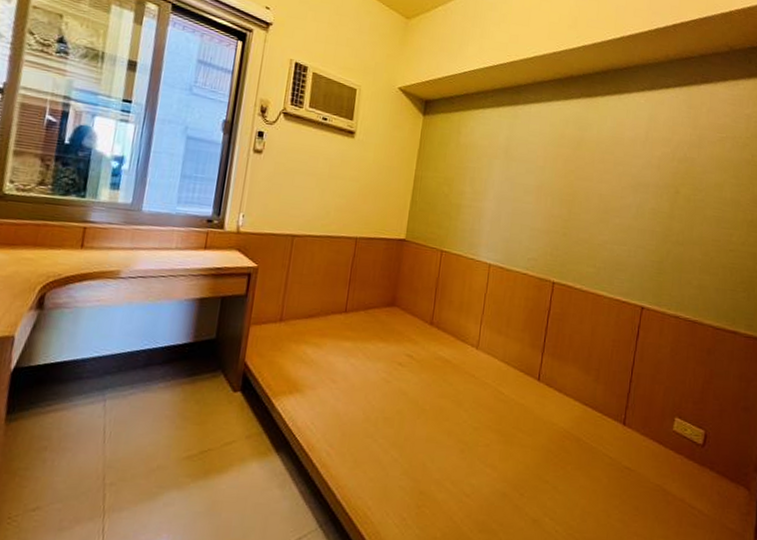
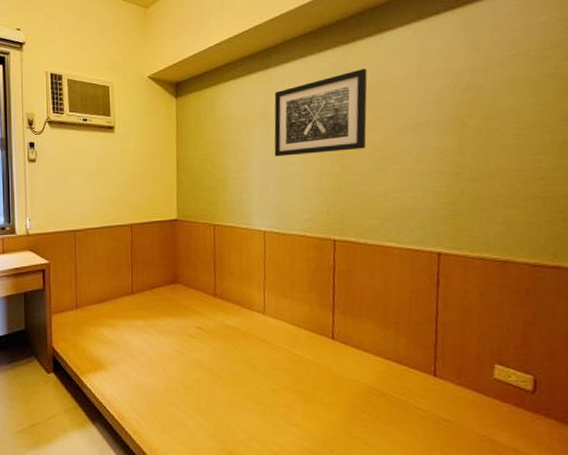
wall art: none [510,123,603,199] -> present [274,68,368,157]

